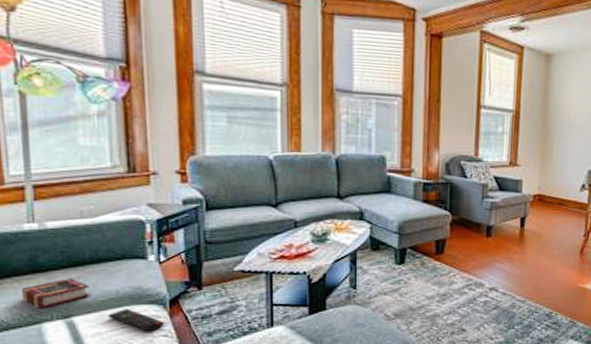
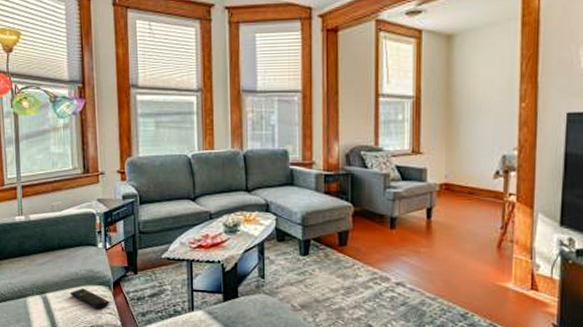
book: present [22,278,90,309] -> none [14,260,58,285]

